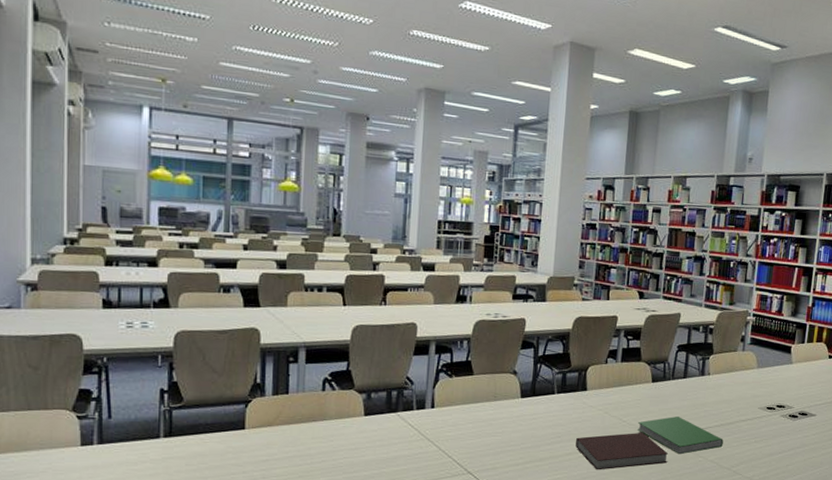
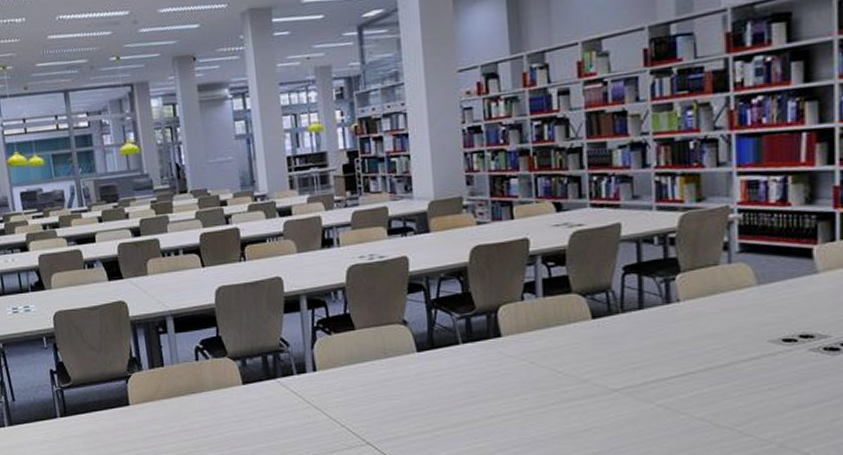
notebook: present [576,432,669,470] -> none [496,384,633,436]
hardcover book: present [638,416,724,455] -> none [580,361,716,412]

